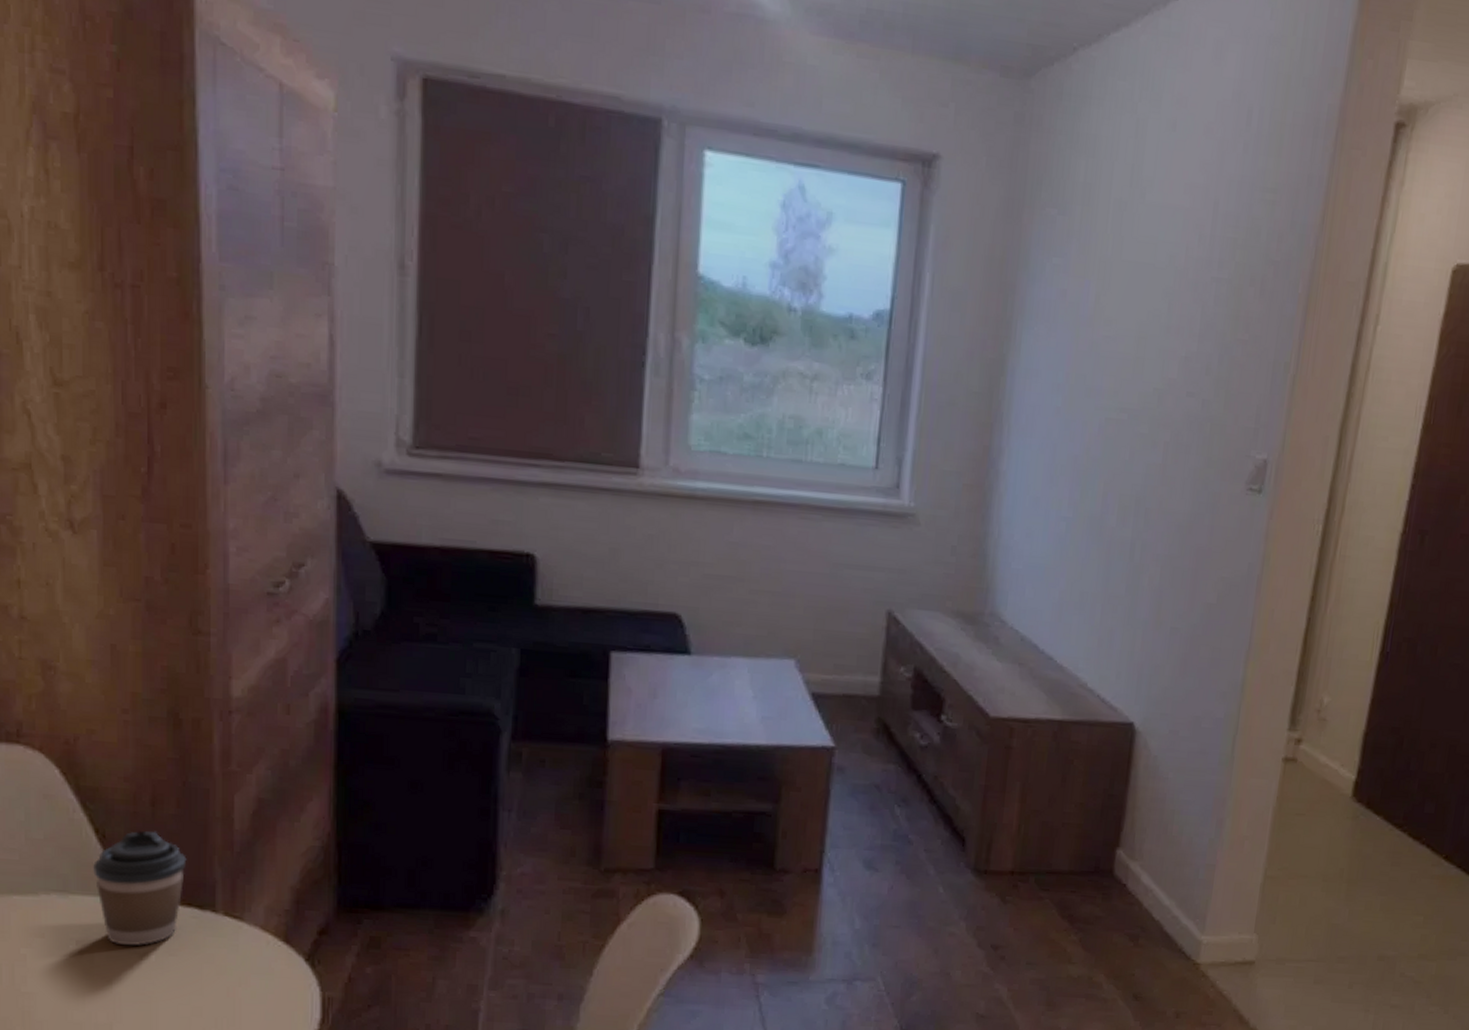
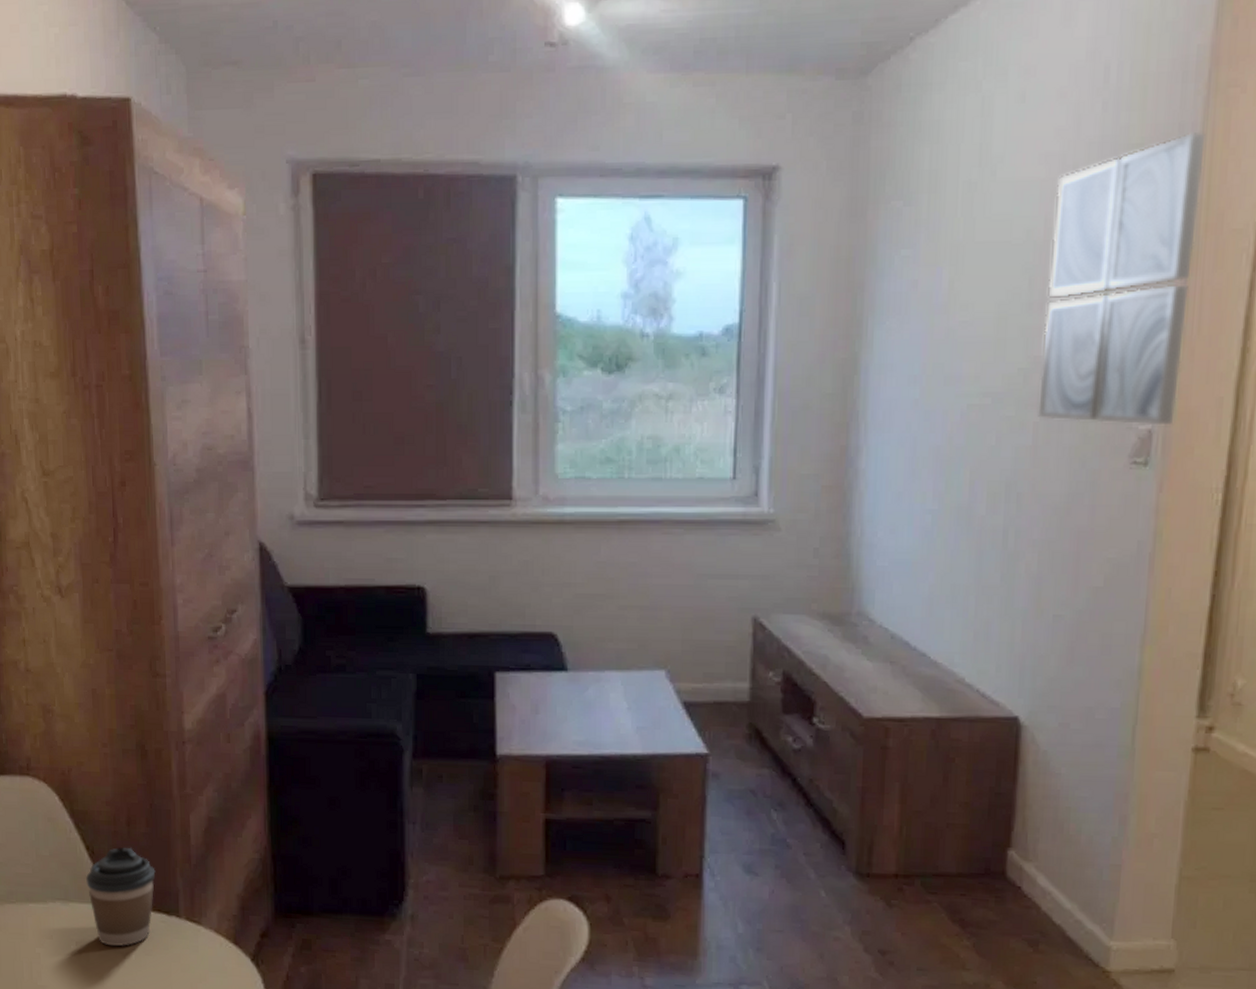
wall art: none [1168,184,1331,456] -> present [1037,131,1207,426]

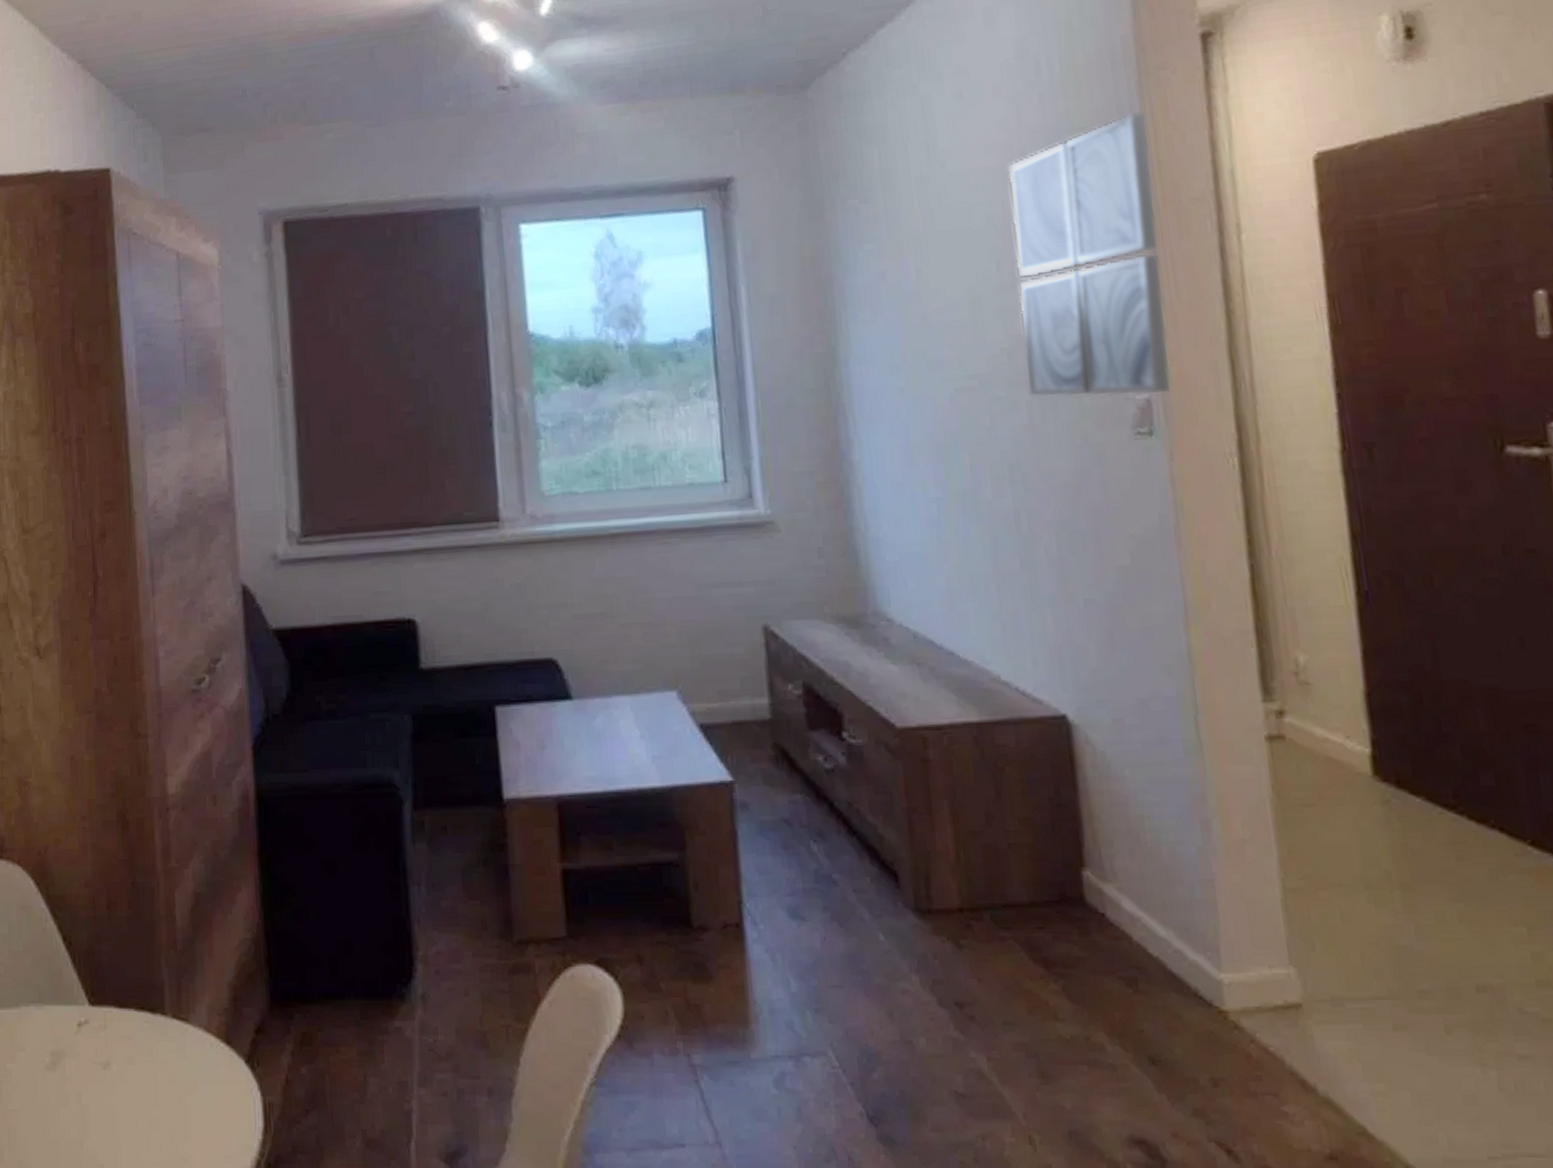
coffee cup: present [86,847,156,947] -> none [62,936,138,1056]

